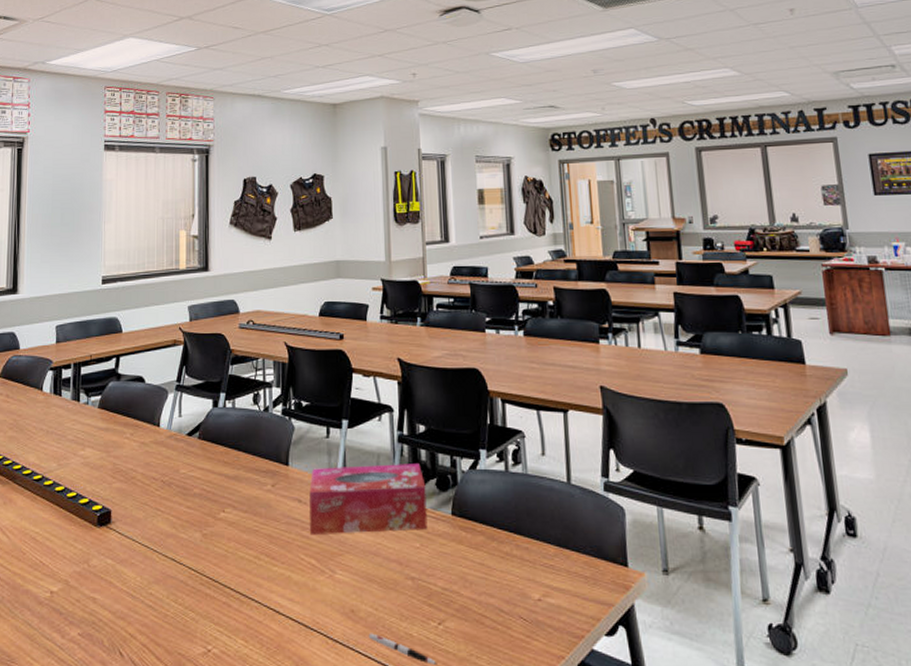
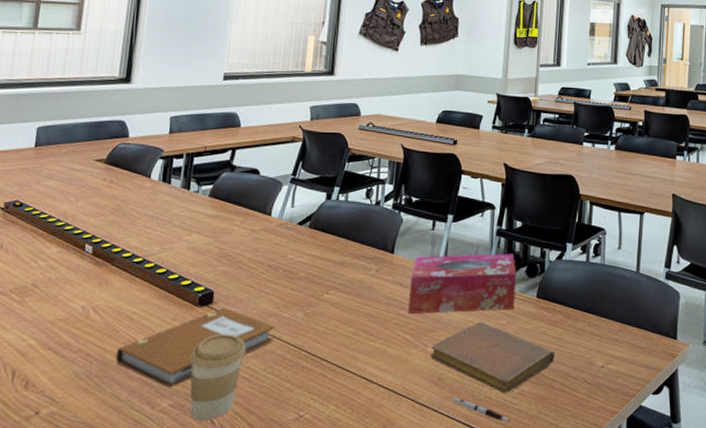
notebook: none [24,528,174,615] -> present [115,308,275,388]
coffee cup: none [93,557,147,652] -> present [189,334,246,421]
notebook: none [339,543,481,631] -> present [431,321,555,394]

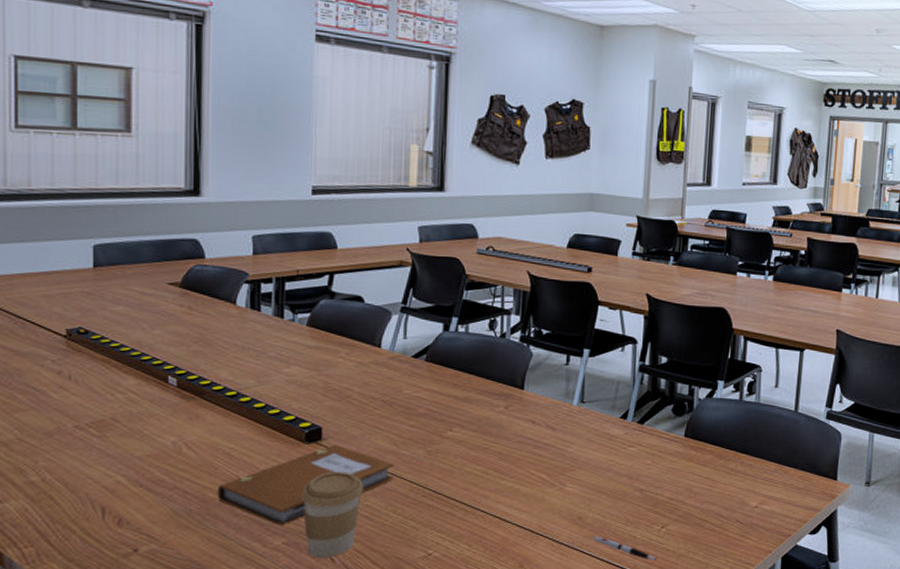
tissue box: present [408,254,517,315] -> none [542,391,662,453]
notebook: present [431,321,555,394] -> none [569,461,705,533]

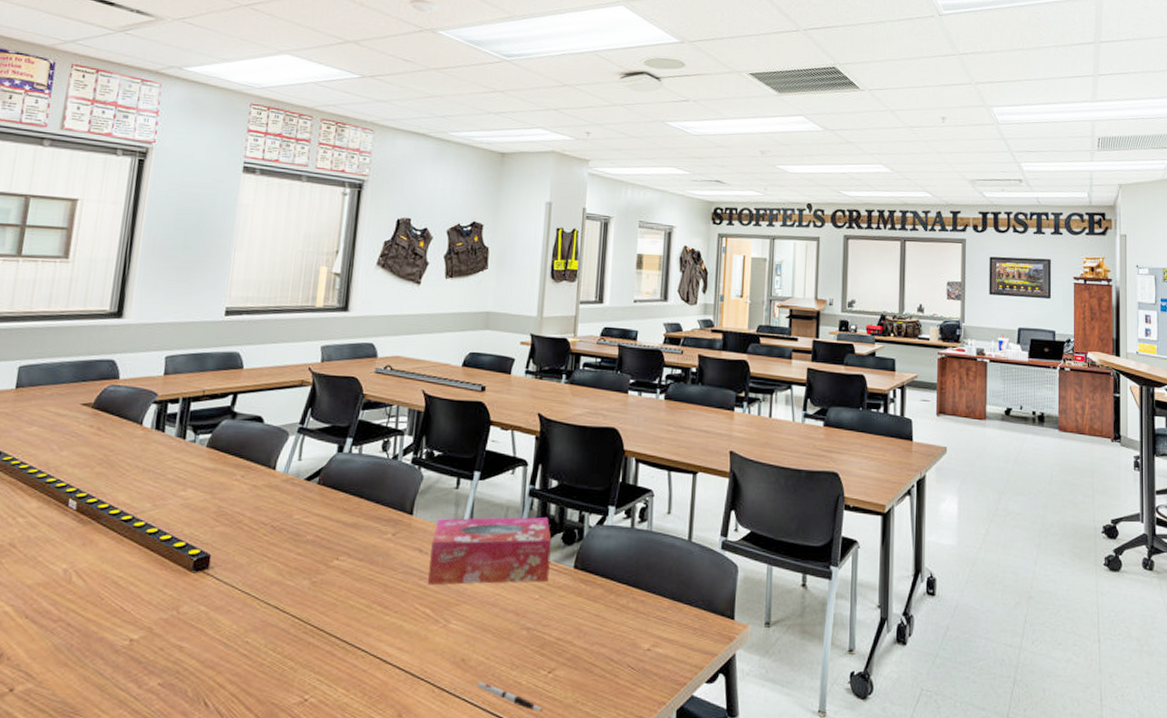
notebook: present [217,445,395,526] -> none [99,574,278,664]
coffee cup: present [300,471,363,559] -> none [181,604,245,703]
tissue box: none [542,391,662,453] -> present [428,517,552,585]

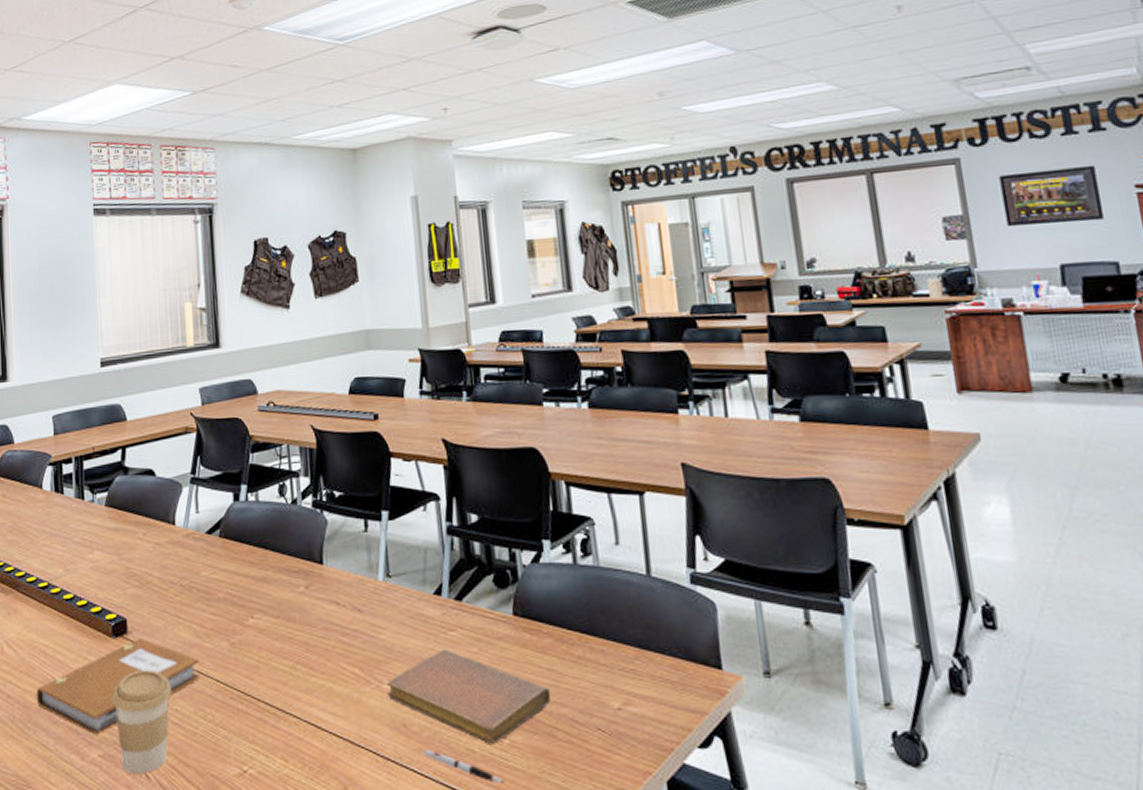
notebook: none [99,574,278,664] -> present [36,639,200,735]
coffee cup: none [181,604,245,703] -> present [112,670,171,775]
tissue box: present [428,517,552,585] -> none [348,558,486,642]
notebook: none [453,595,595,679] -> present [387,649,551,746]

